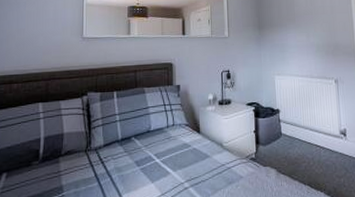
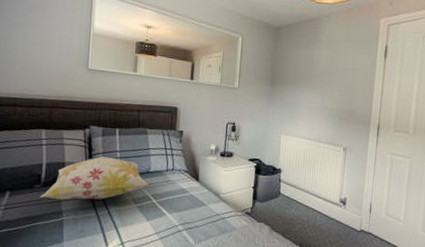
decorative pillow: none [38,121,151,175] -> present [39,156,149,200]

